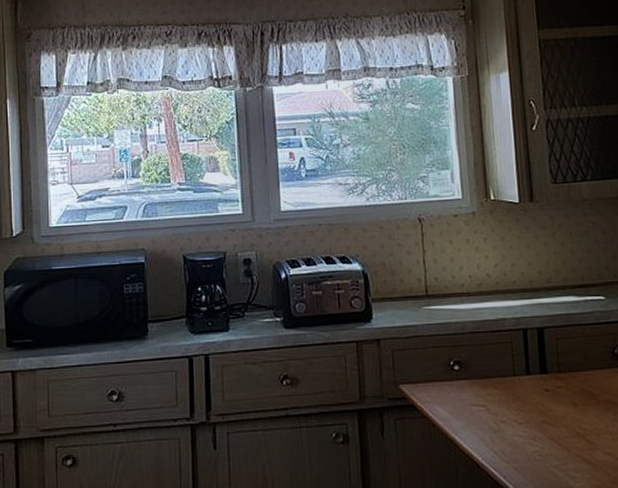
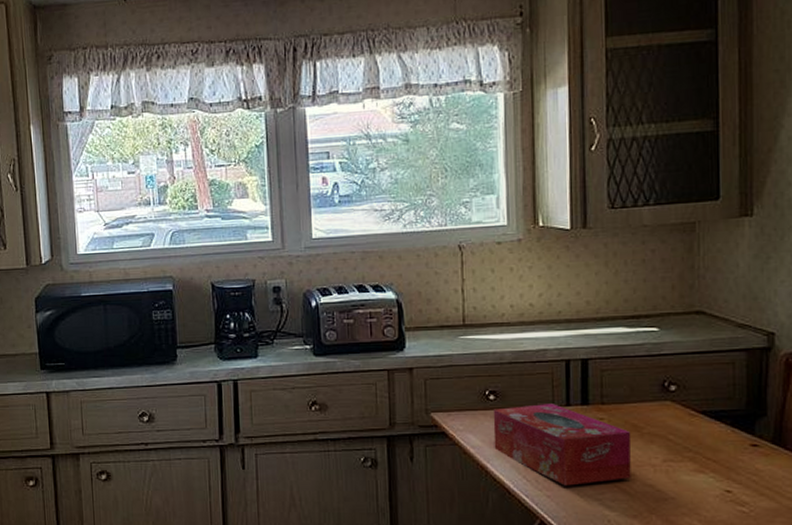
tissue box: none [458,373,592,457] -> present [493,404,632,486]

